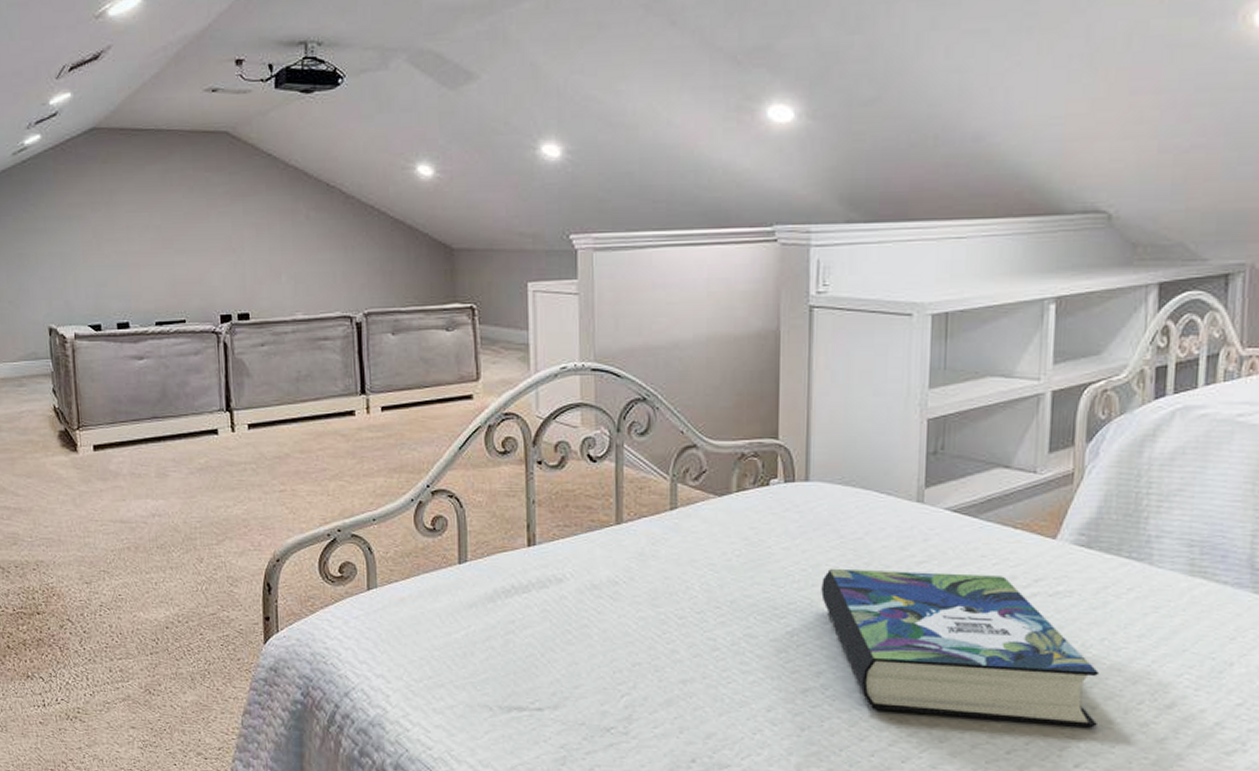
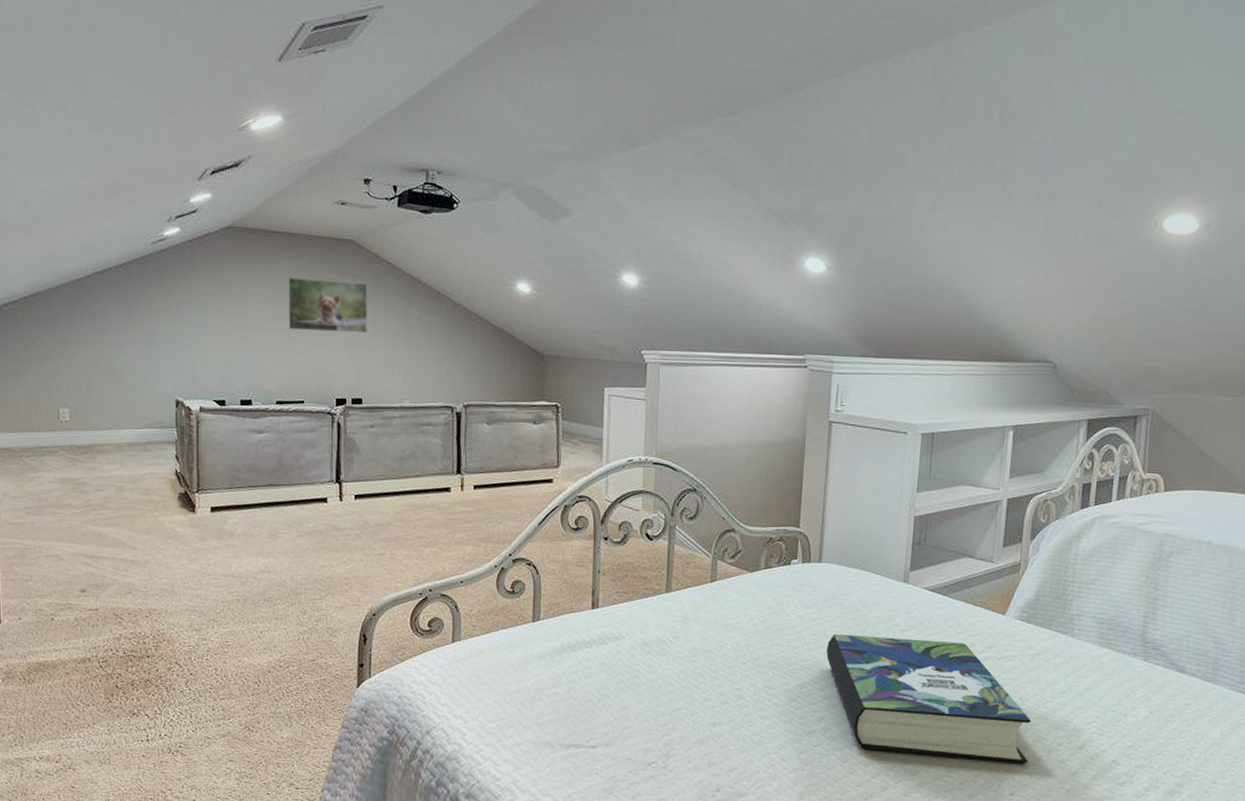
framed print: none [159,179,250,240] -> present [288,278,368,334]

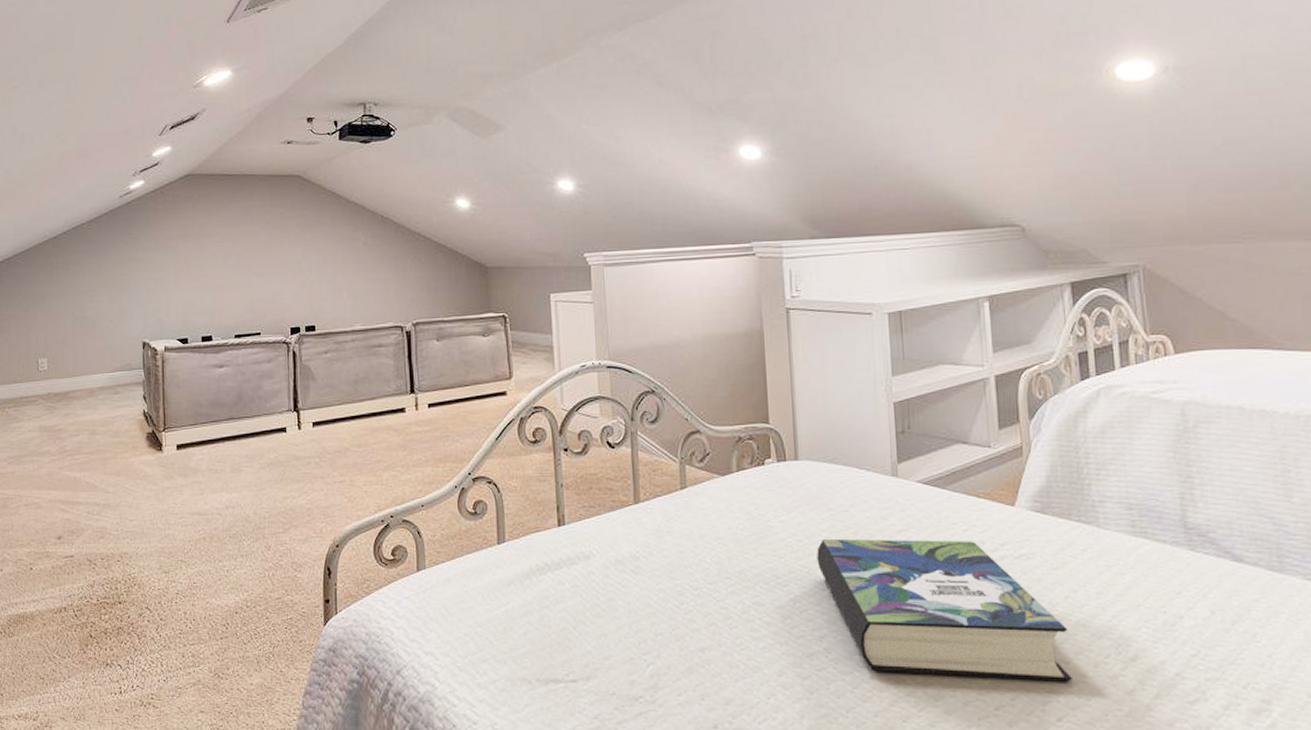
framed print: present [288,278,368,334] -> none [242,214,317,265]

